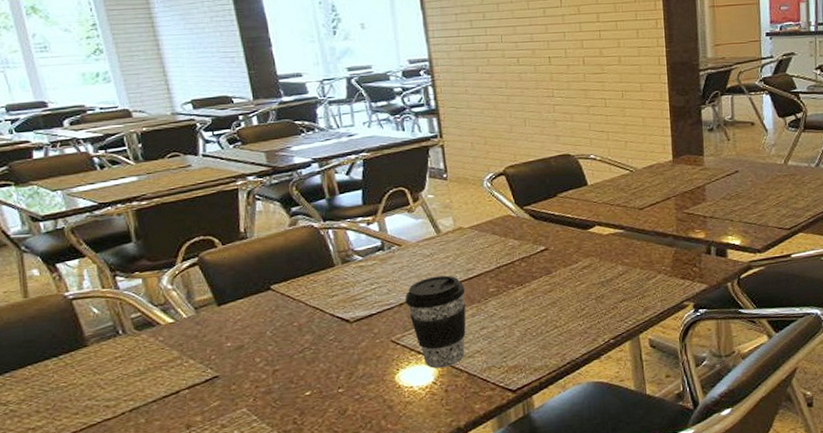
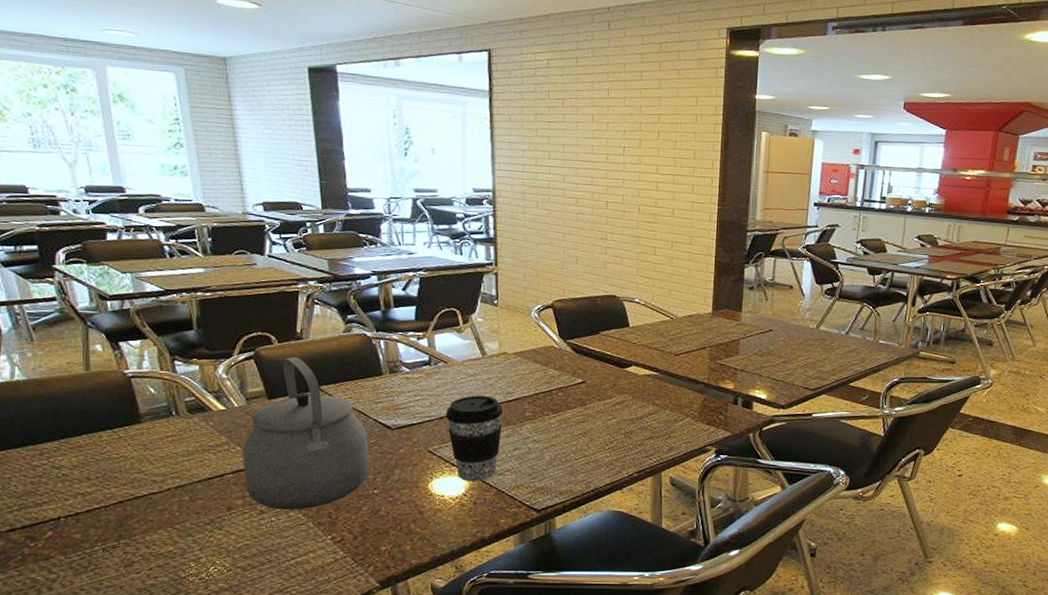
tea kettle: none [195,257,332,422] -> present [242,356,370,510]

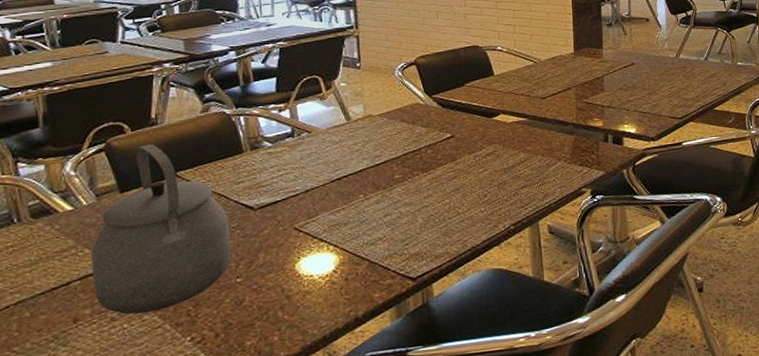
coffee cup: present [445,395,504,482] -> none [311,162,372,257]

